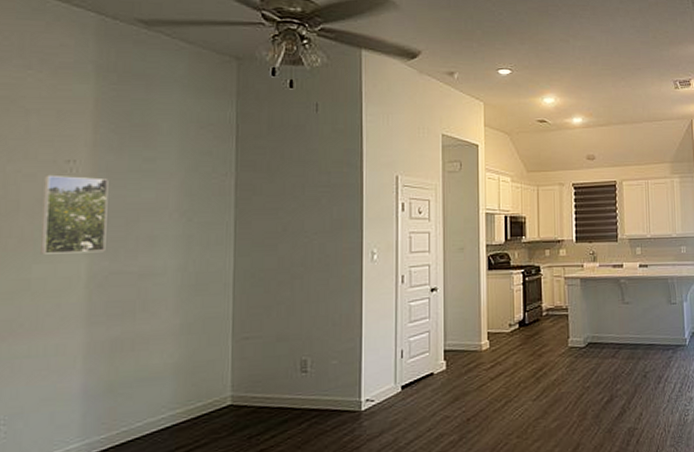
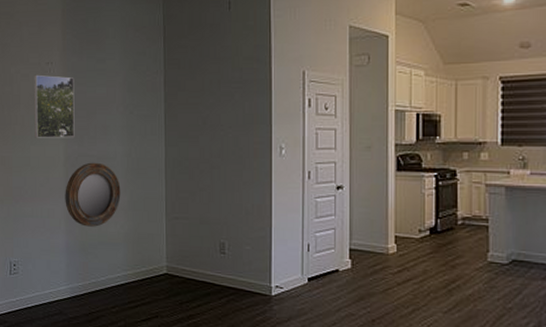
home mirror: none [84,280,171,362] -> present [65,162,121,227]

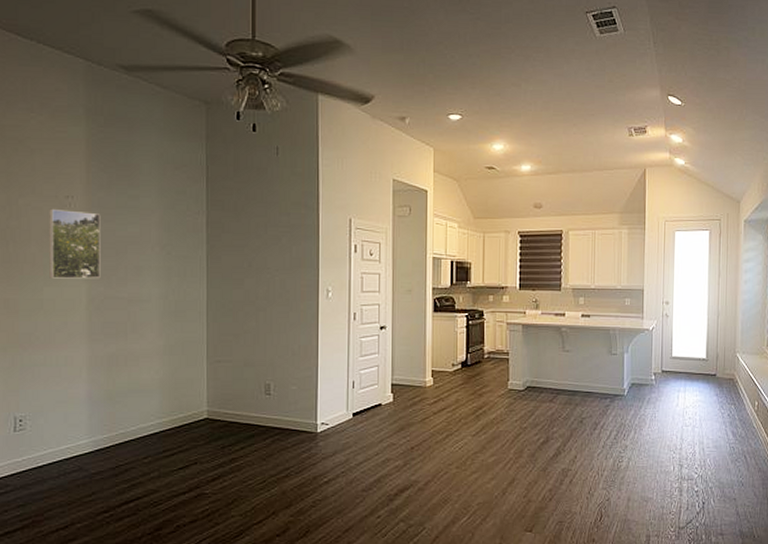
home mirror: present [65,162,121,227] -> none [87,305,155,374]

